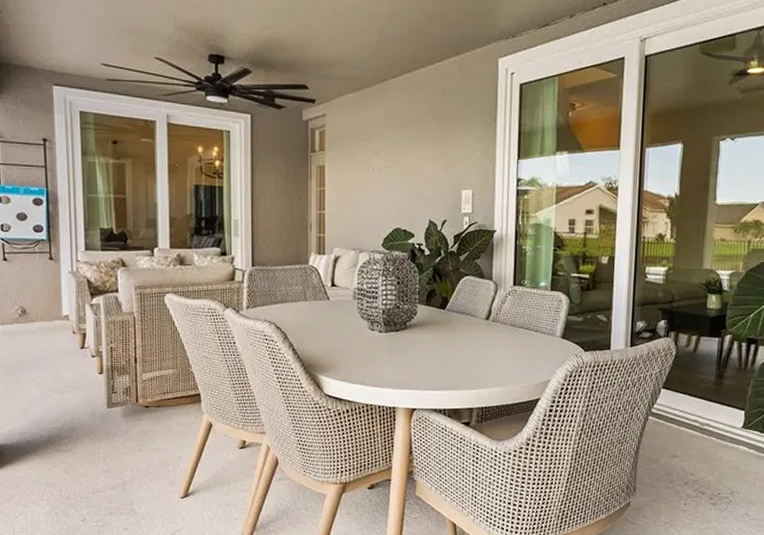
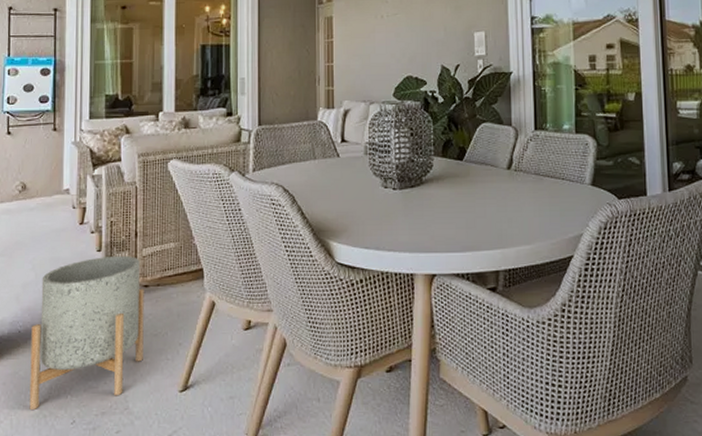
planter: none [39,378,146,509] -> present [29,255,144,411]

